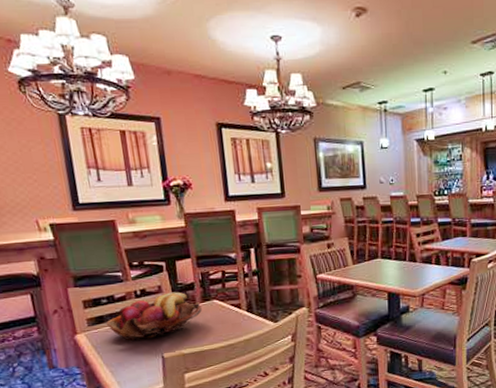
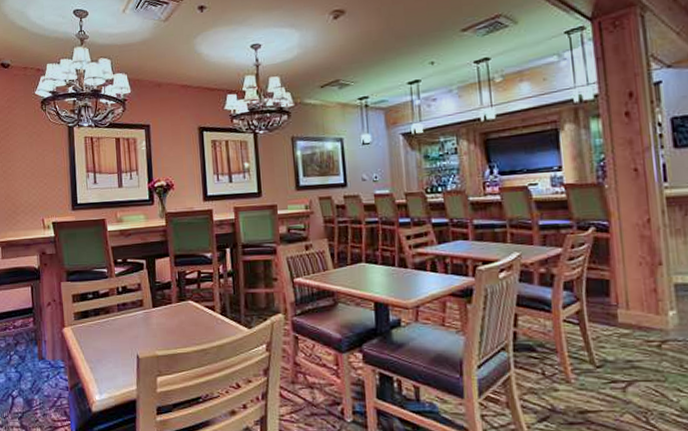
fruit basket: present [105,292,203,341] -> none [89,290,178,338]

